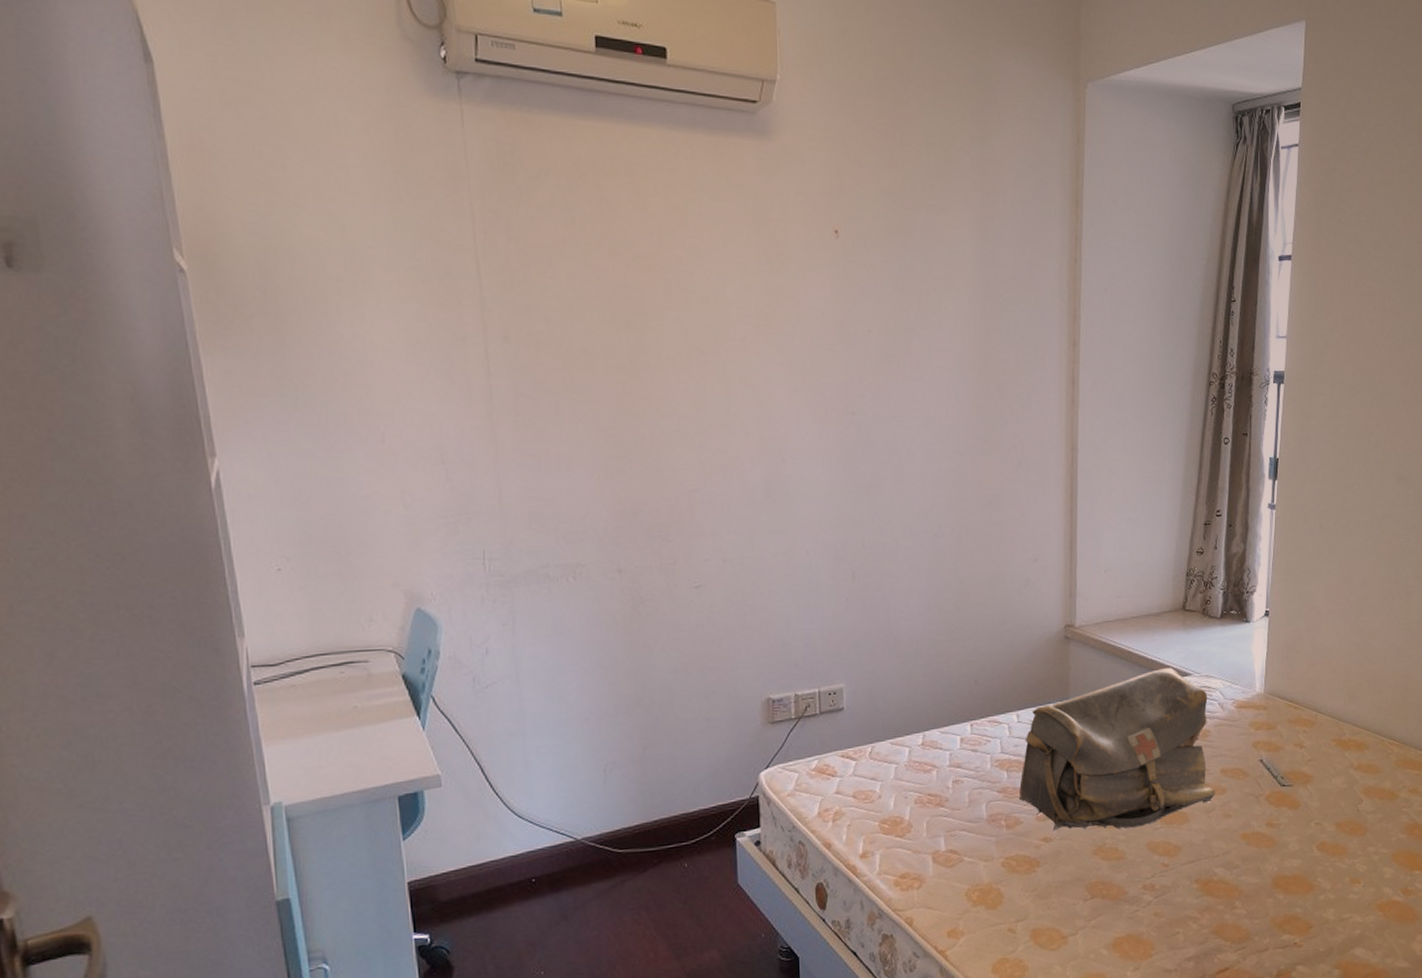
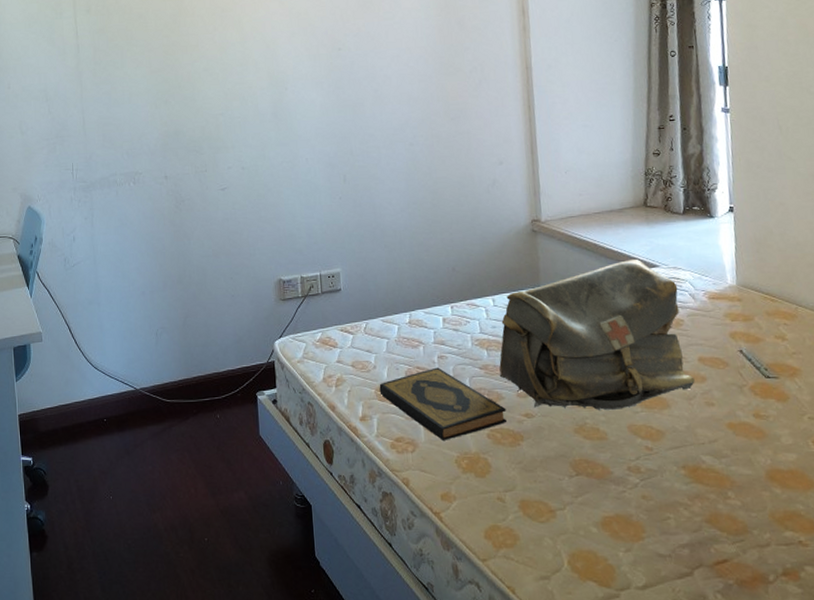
hardback book: none [884,793,1024,873] -> present [379,367,507,440]

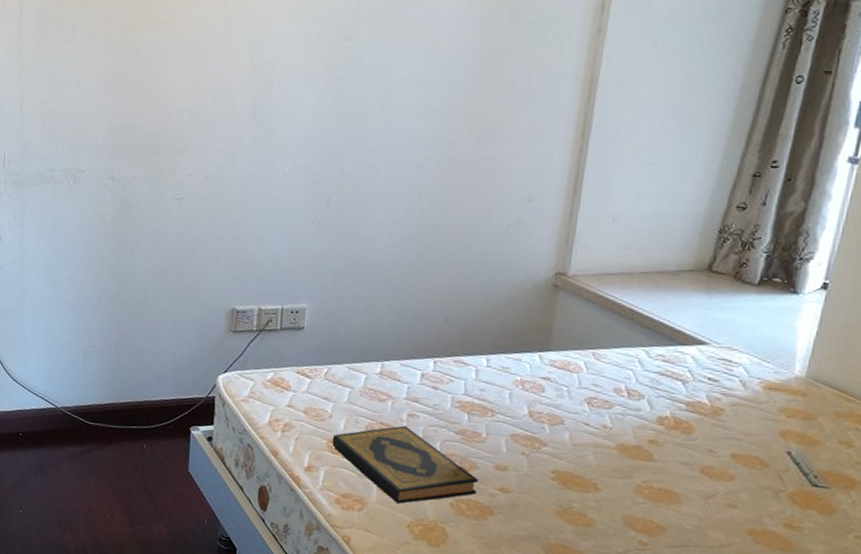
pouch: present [499,259,695,411] -> none [477,331,727,498]

